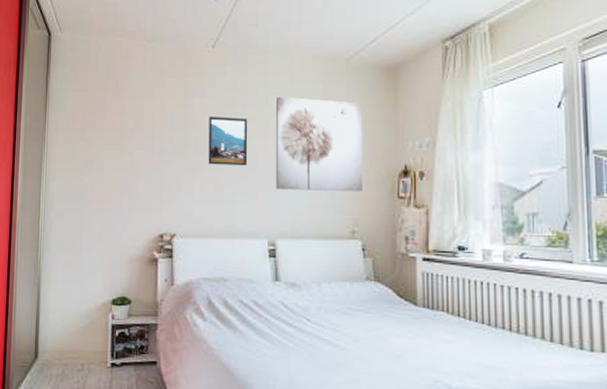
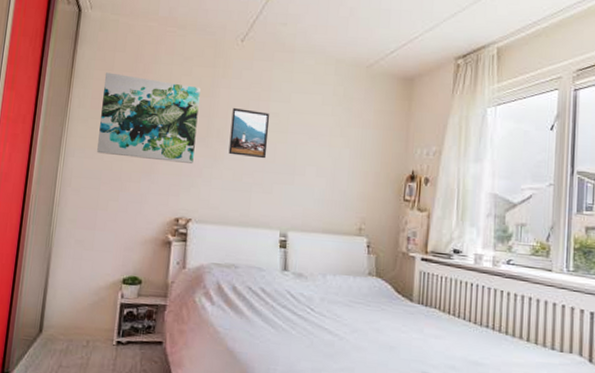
wall art: none [77,93,175,177] -> present [97,72,201,163]
wall art: present [276,96,362,192] -> none [292,95,378,192]

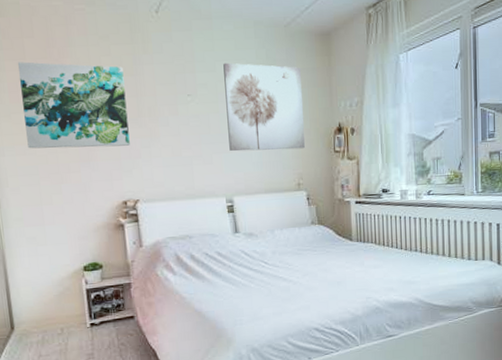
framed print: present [228,108,270,159] -> none [159,83,202,132]
wall art: none [292,95,378,192] -> present [223,62,305,152]

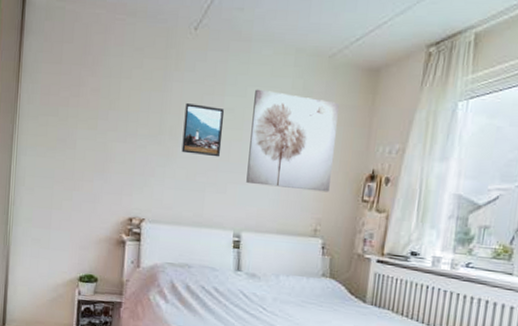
wall art: present [17,61,130,149] -> none [49,65,152,162]
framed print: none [159,83,202,132] -> present [181,103,225,157]

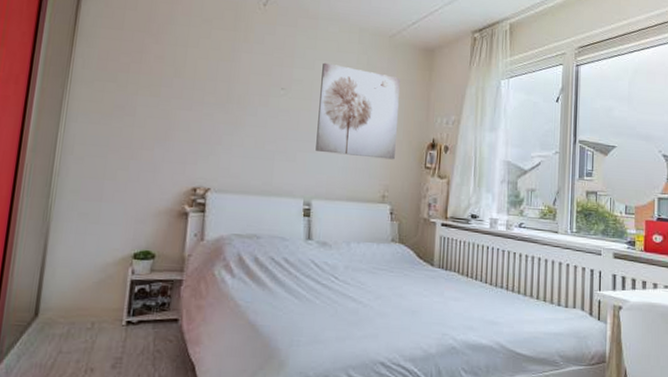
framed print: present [181,103,225,157] -> none [250,74,294,126]

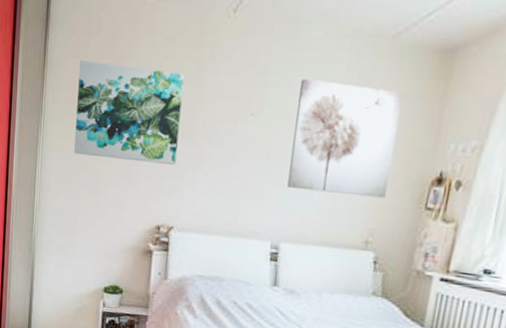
wall art: none [104,31,220,130] -> present [74,60,184,165]

